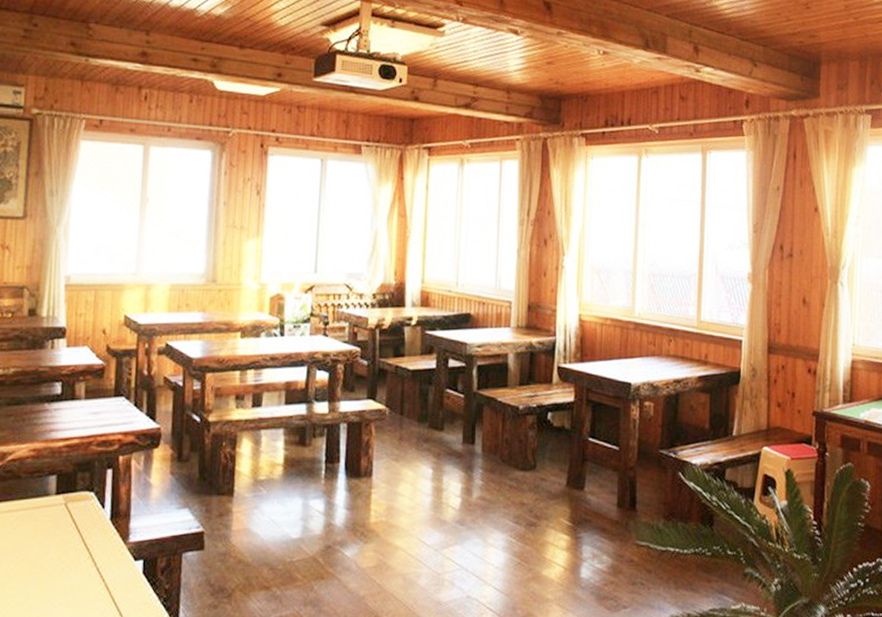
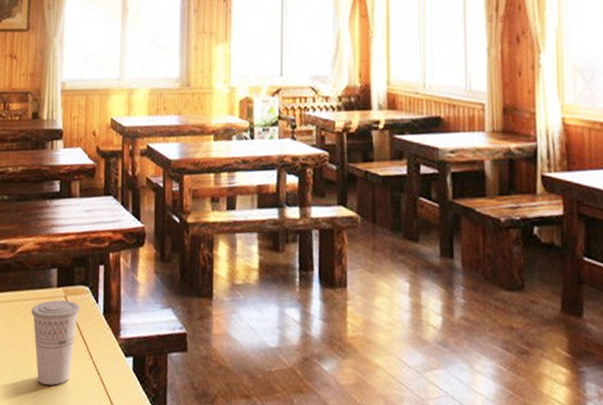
cup: none [23,508,84,597] -> present [31,299,81,385]

